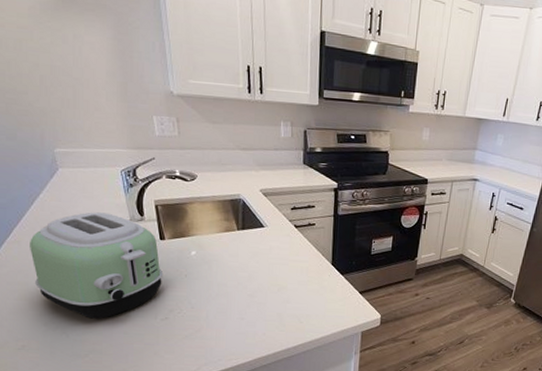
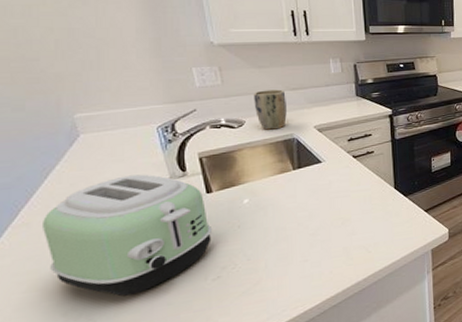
plant pot: none [206,146,236,188] -> present [253,89,287,130]

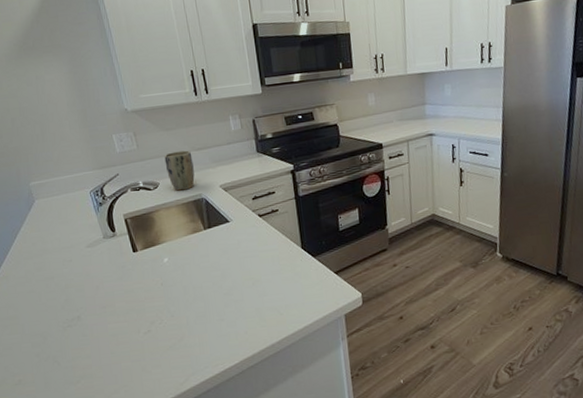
toaster: present [43,174,213,297] -> none [16,234,141,343]

